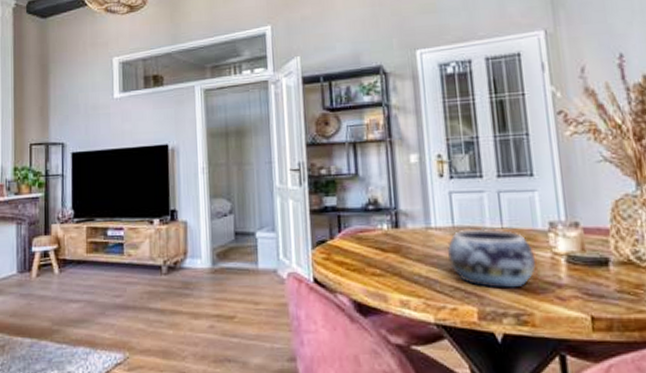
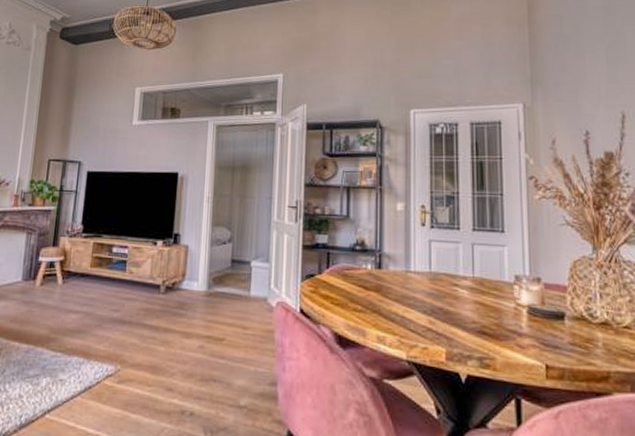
decorative bowl: present [447,228,536,289] -> none [423,276,501,334]

